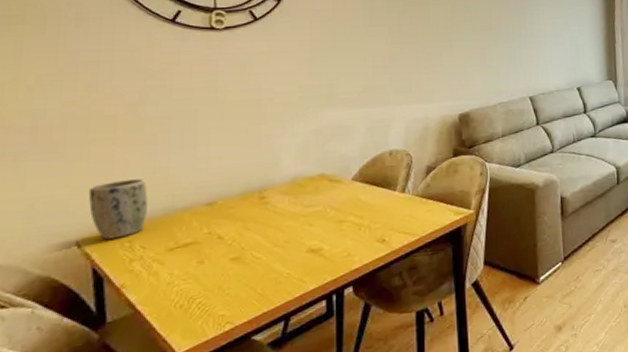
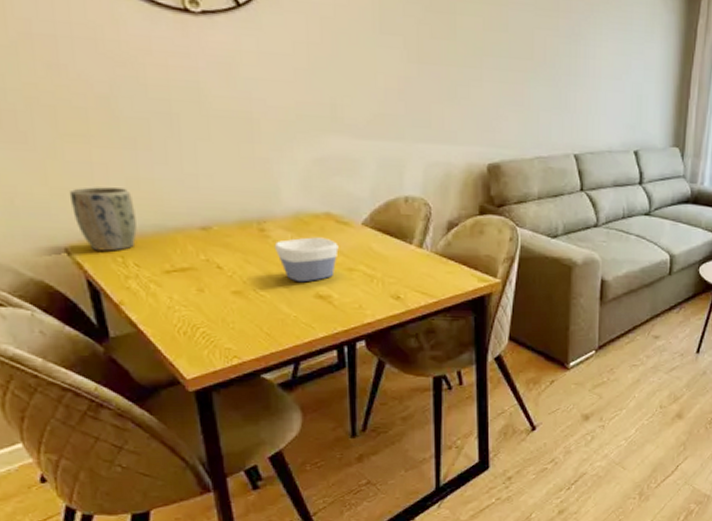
bowl: none [272,196,331,241] -> present [274,237,339,283]

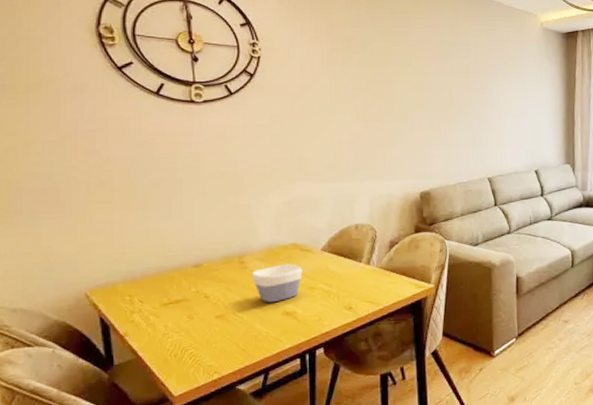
plant pot: present [68,187,137,251] -> none [92,240,143,293]

